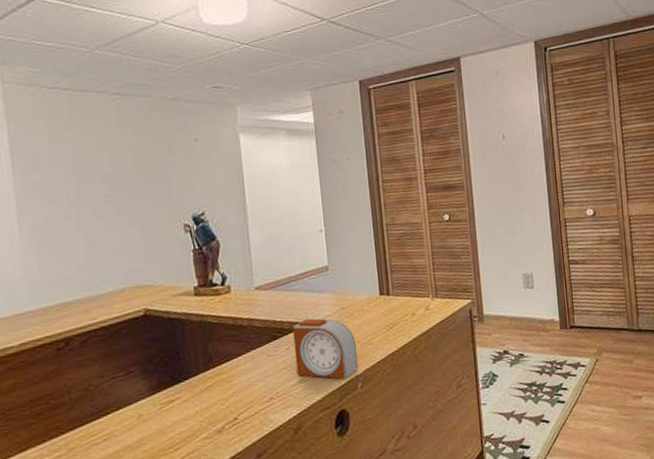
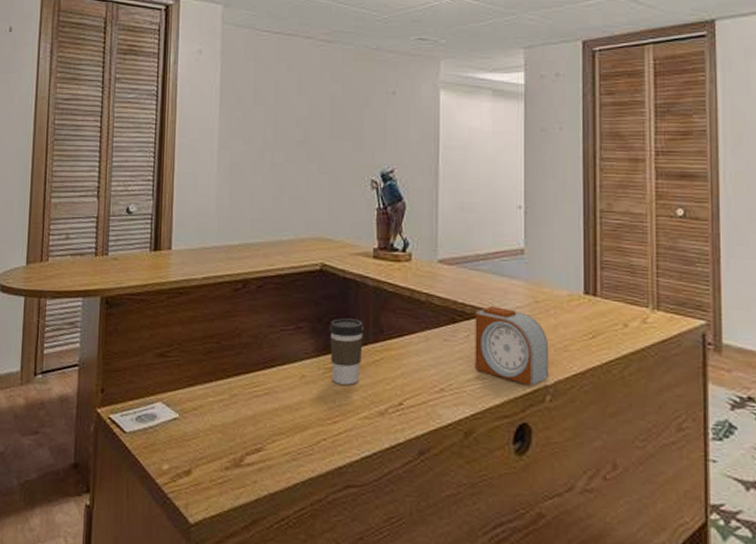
coffee cup: none [159,353,195,415] -> present [328,318,365,385]

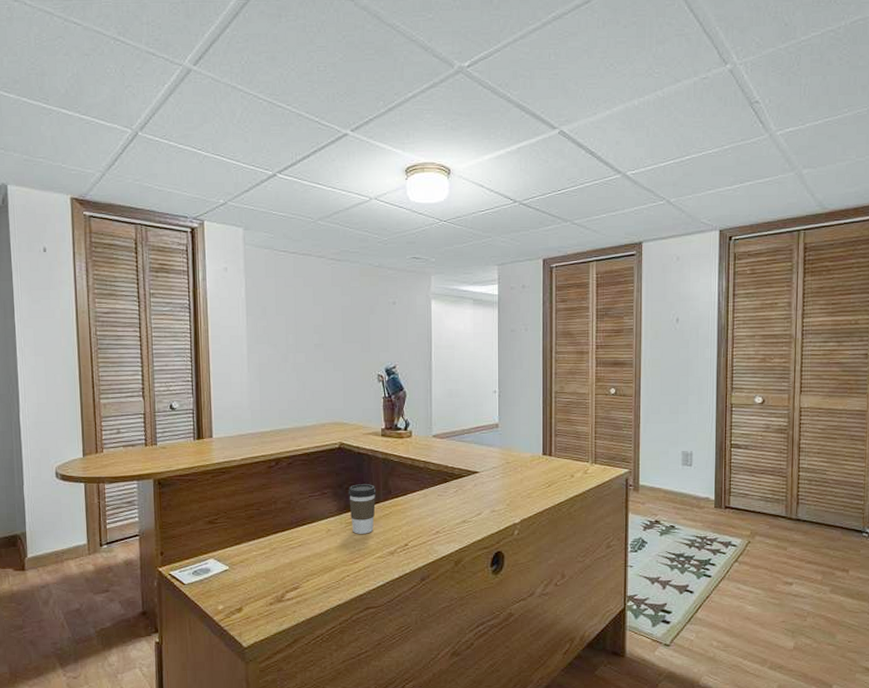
alarm clock: present [475,306,549,386] -> none [462,468,517,525]

